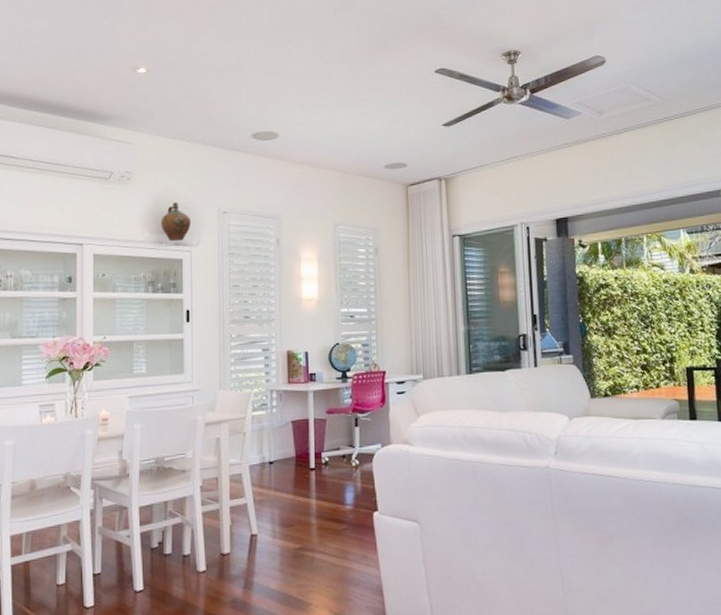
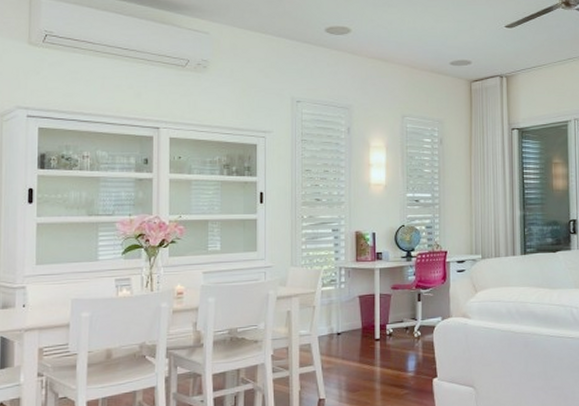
ceramic jug: present [160,202,192,242] -> none [236,90,266,128]

